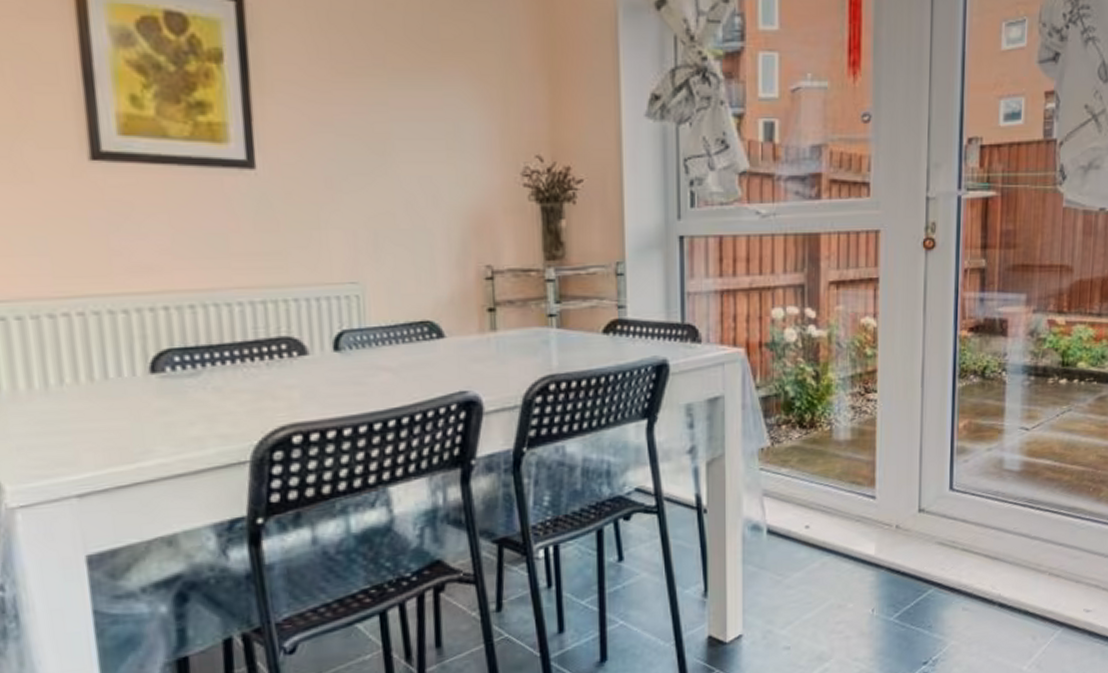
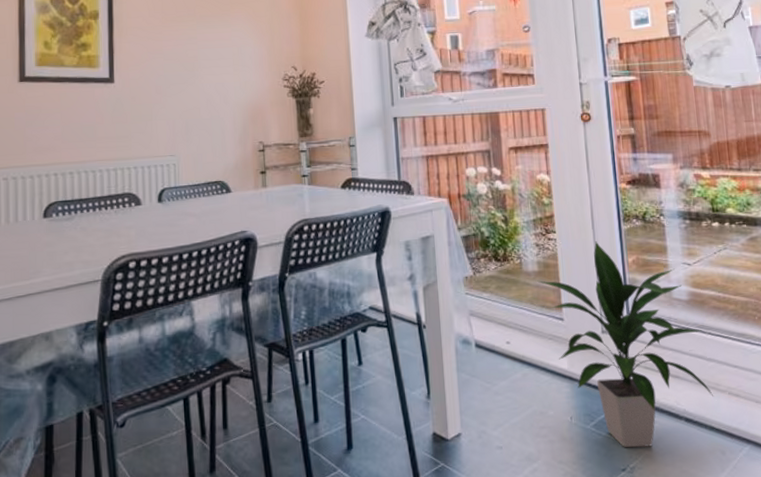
indoor plant: none [849,402,1033,640] -> present [537,241,714,448]

